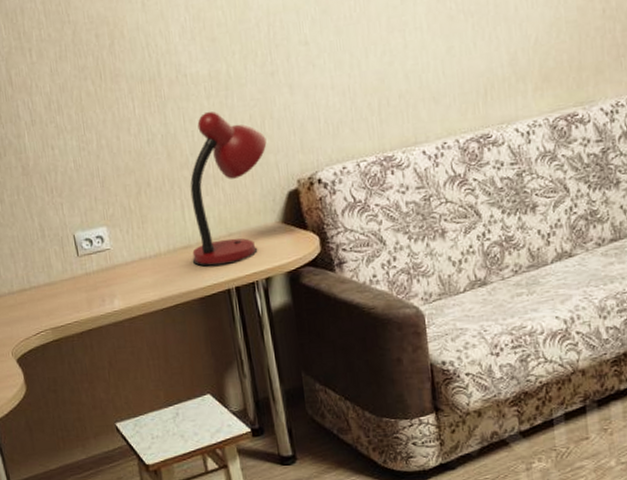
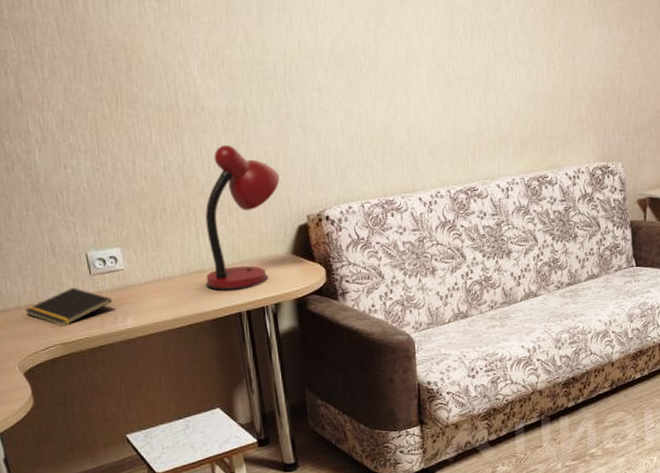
notepad: none [16,270,99,311] -> present [24,288,112,326]

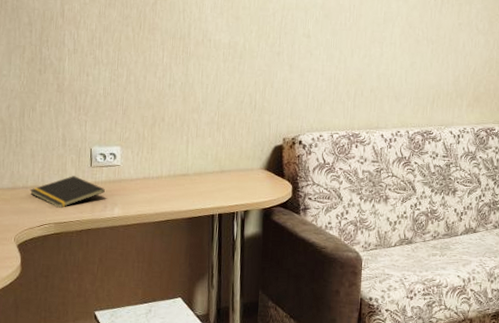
desk lamp: present [205,144,280,291] -> none [187,71,265,195]

